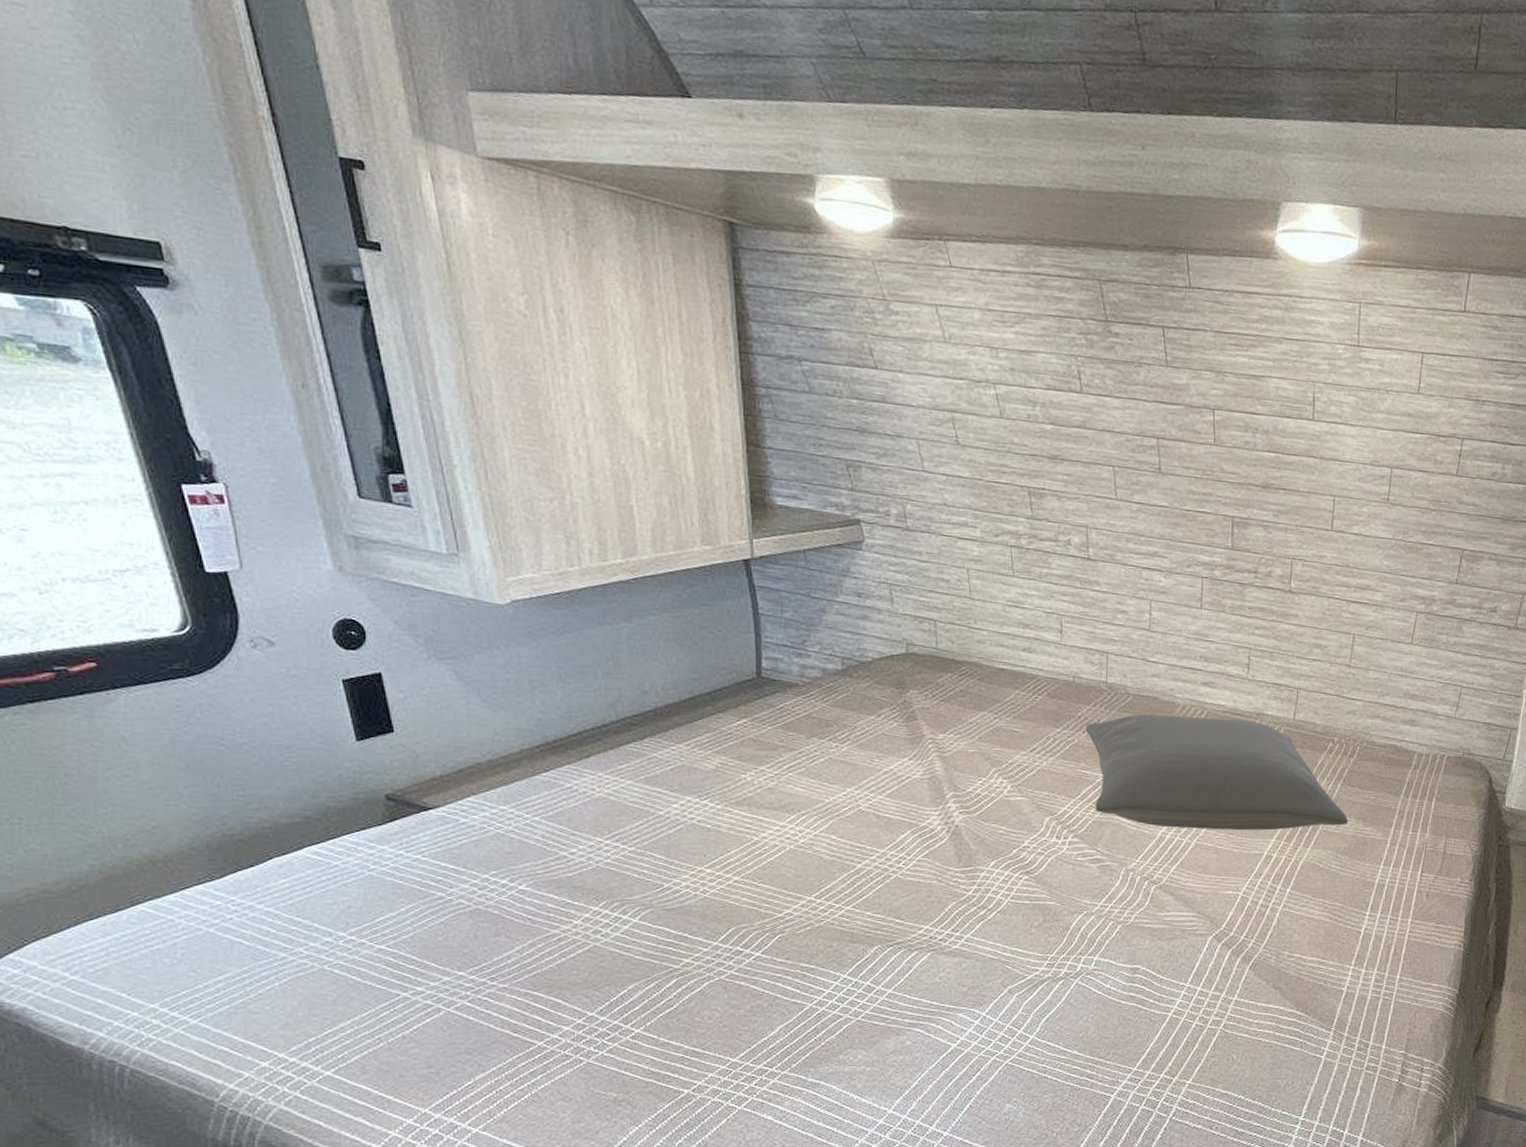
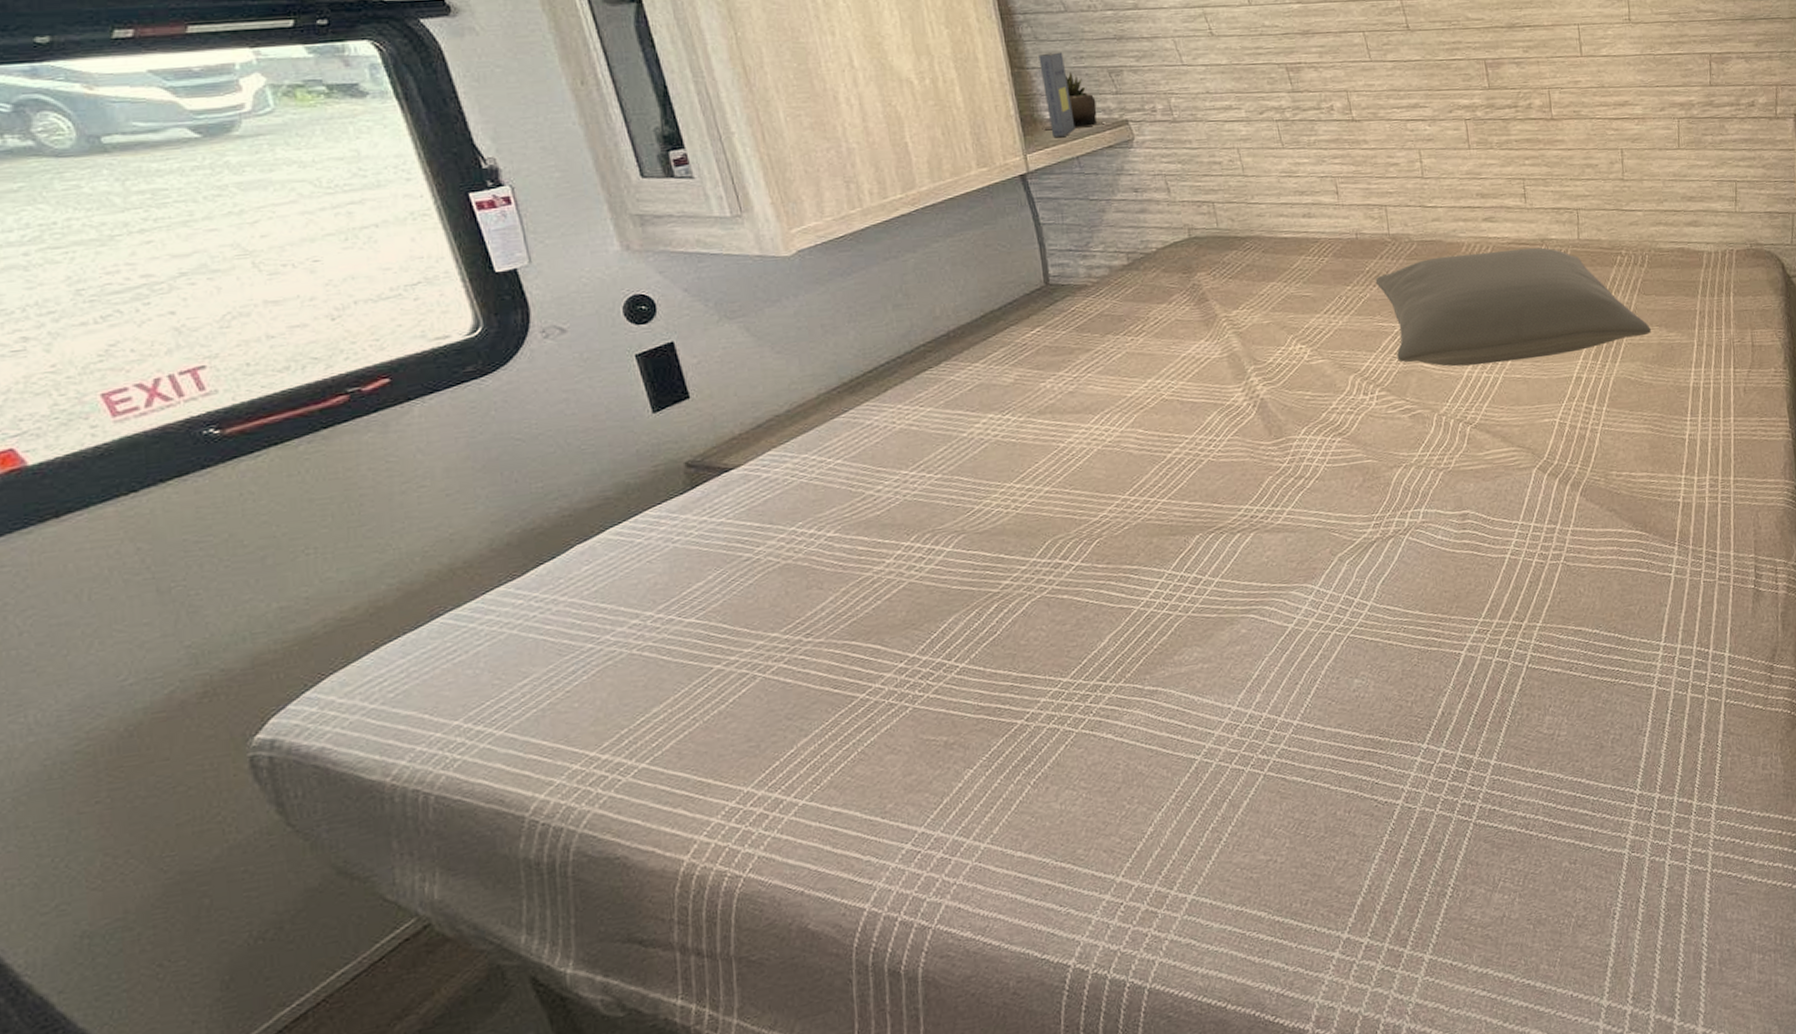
succulent plant: none [771,459,837,521] -> present [1042,72,1106,130]
book: none [776,434,806,528] -> present [1038,52,1076,138]

